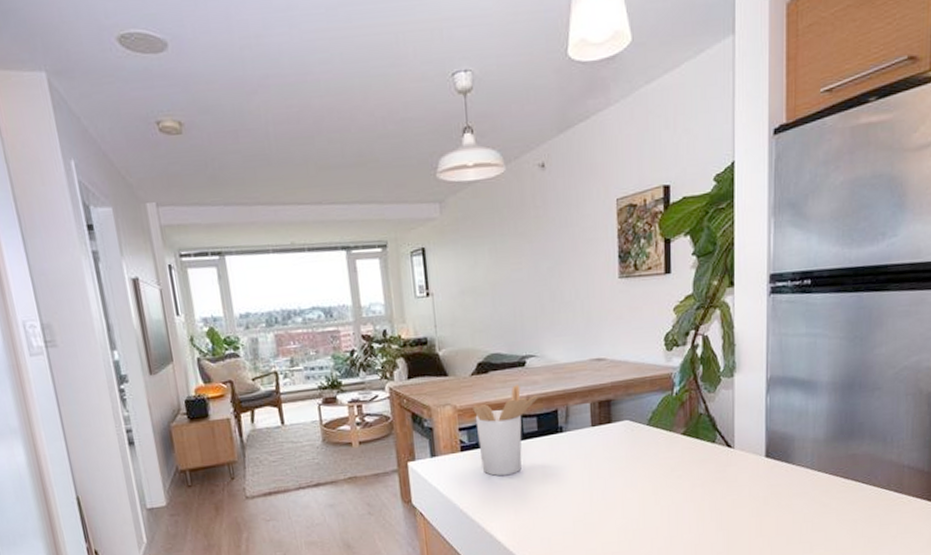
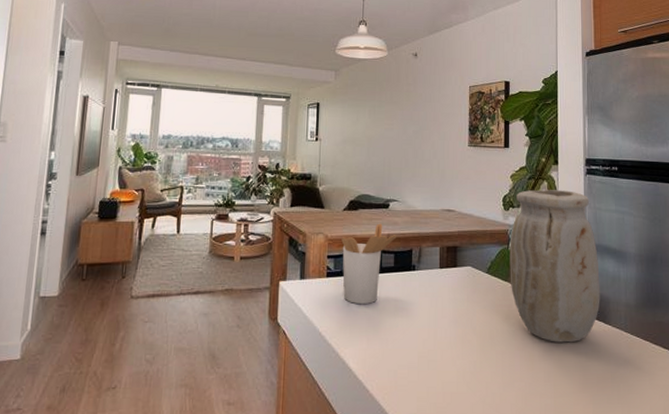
vase: none [674,317,783,490] -> present [510,189,600,343]

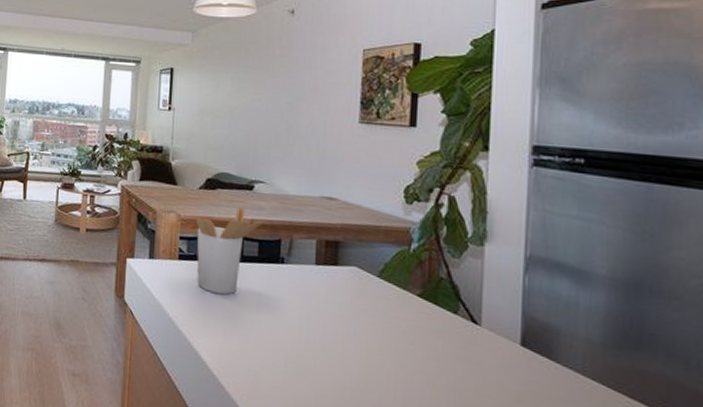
vase: present [510,189,600,343] -> none [410,181,546,377]

